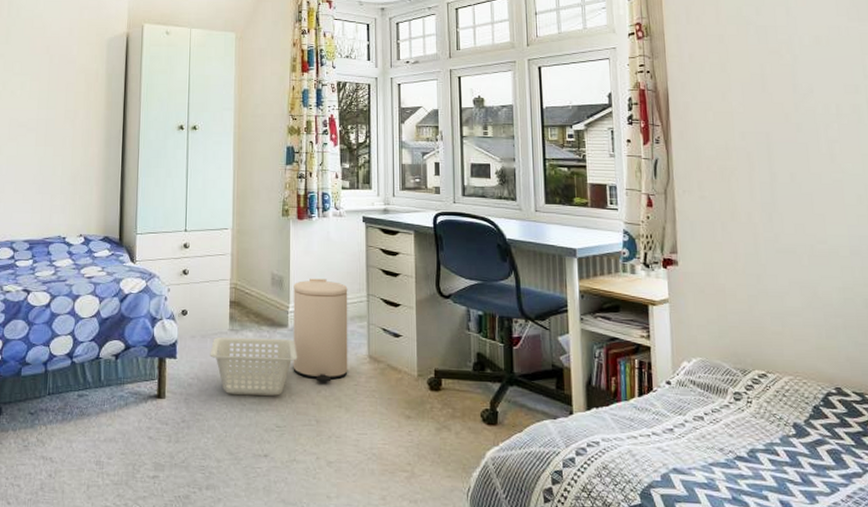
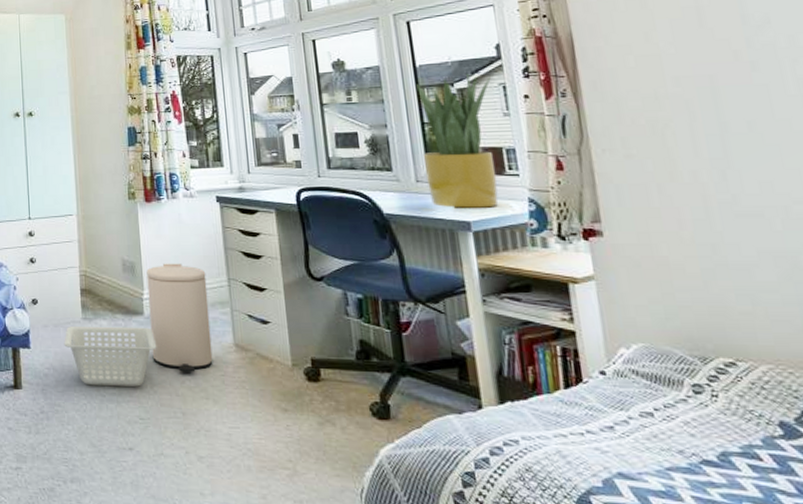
planter: none [542,118,602,237] -> present [416,74,499,208]

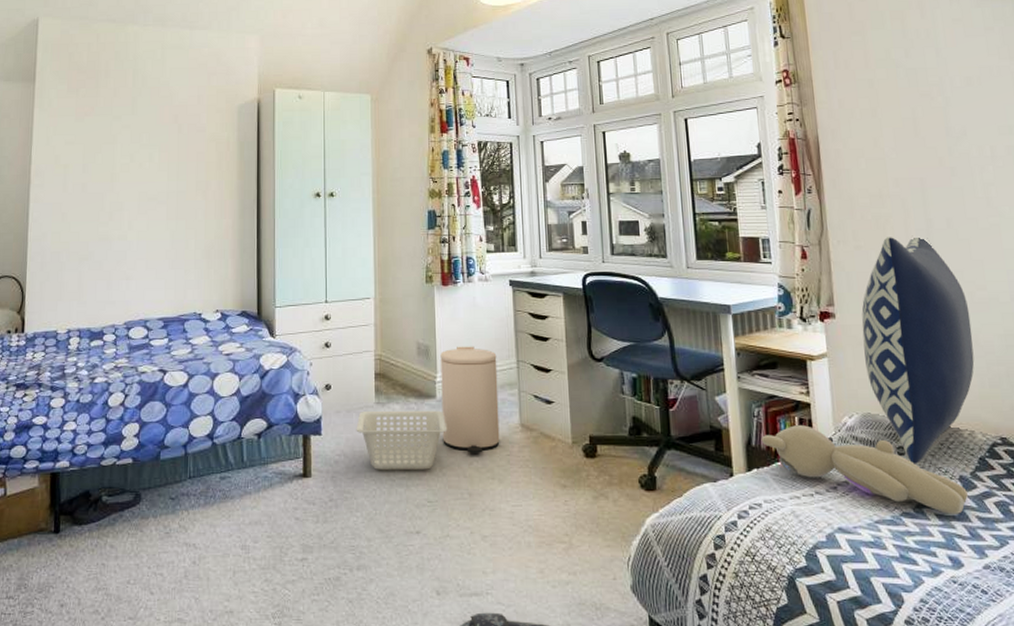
planter: present [416,74,499,208] -> none [691,169,754,293]
teddy bear: none [514,355,793,468] -> present [761,425,968,516]
pillow: none [637,141,794,405] -> present [861,235,975,464]

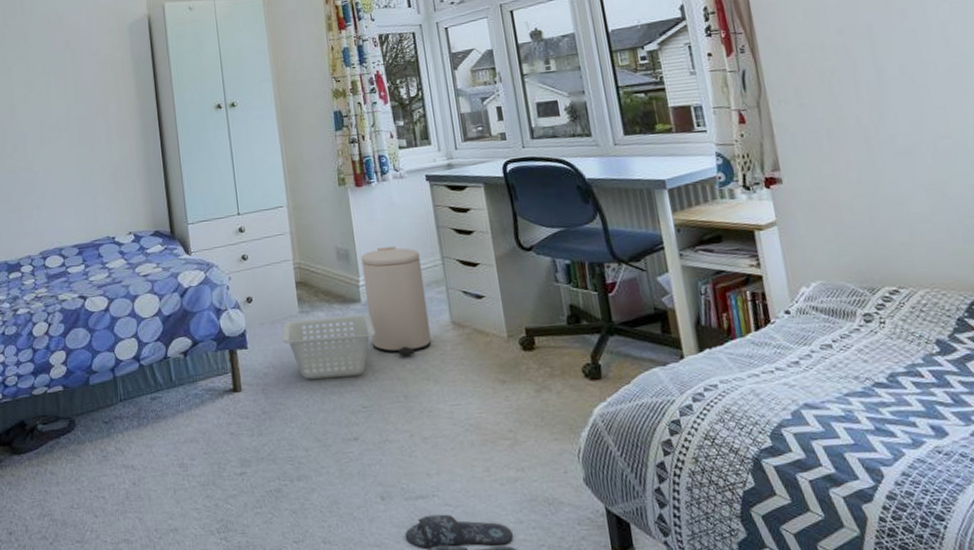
teddy bear: present [761,425,968,516] -> none [710,299,948,382]
pillow: present [861,235,975,464] -> none [811,87,944,331]

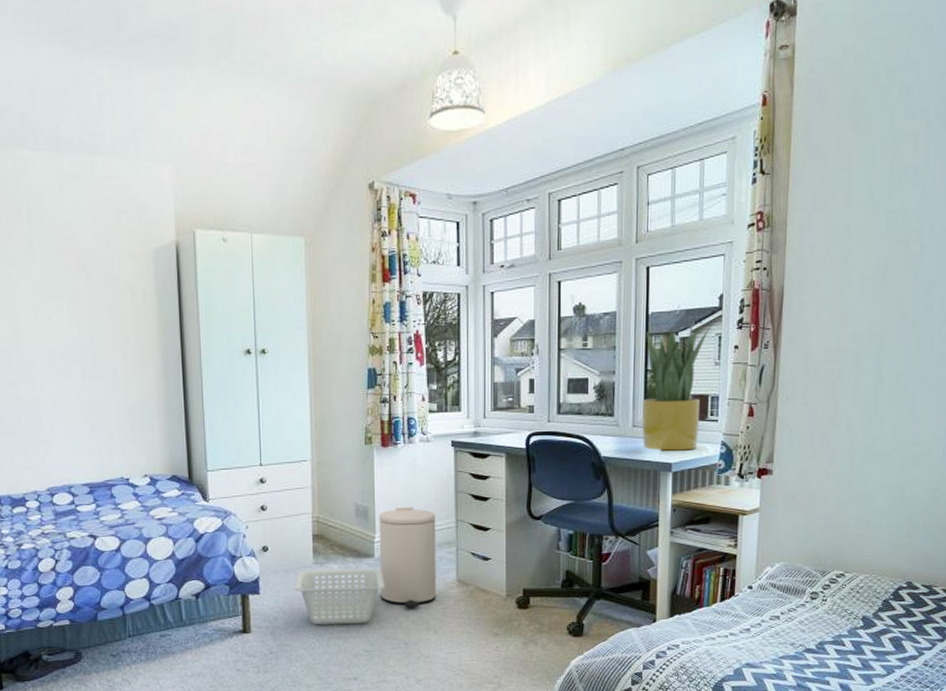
planter: none [610,36,690,168] -> present [641,323,710,451]

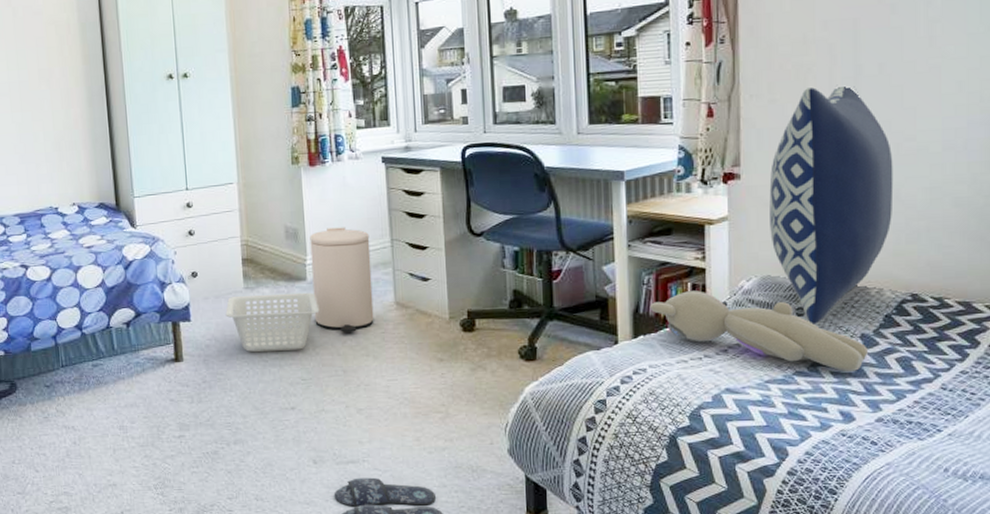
planter: present [641,323,710,451] -> none [586,21,657,159]
teddy bear: none [686,575,867,650] -> present [649,291,868,373]
pillow: none [794,392,902,607] -> present [769,84,894,324]

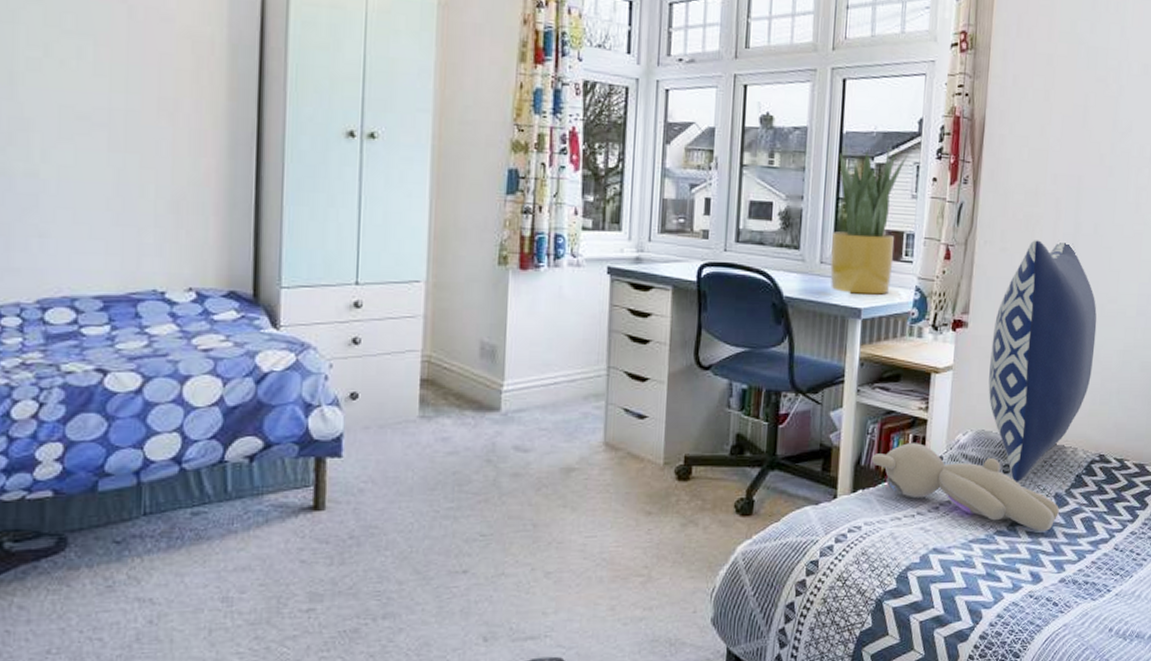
laundry basket: present [225,292,320,353] -> none [390,426,513,500]
pedal bin: present [310,227,374,332] -> none [505,347,583,477]
planter: none [586,21,657,159] -> present [830,148,908,295]

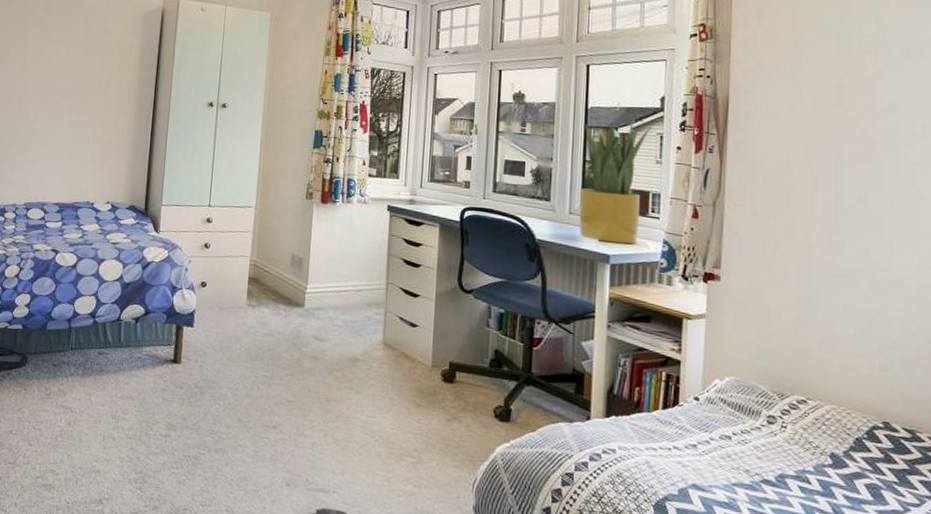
teddy bear: present [871,443,1059,532] -> none [623,379,837,491]
pillow: present [988,240,1097,482] -> none [746,206,869,435]

